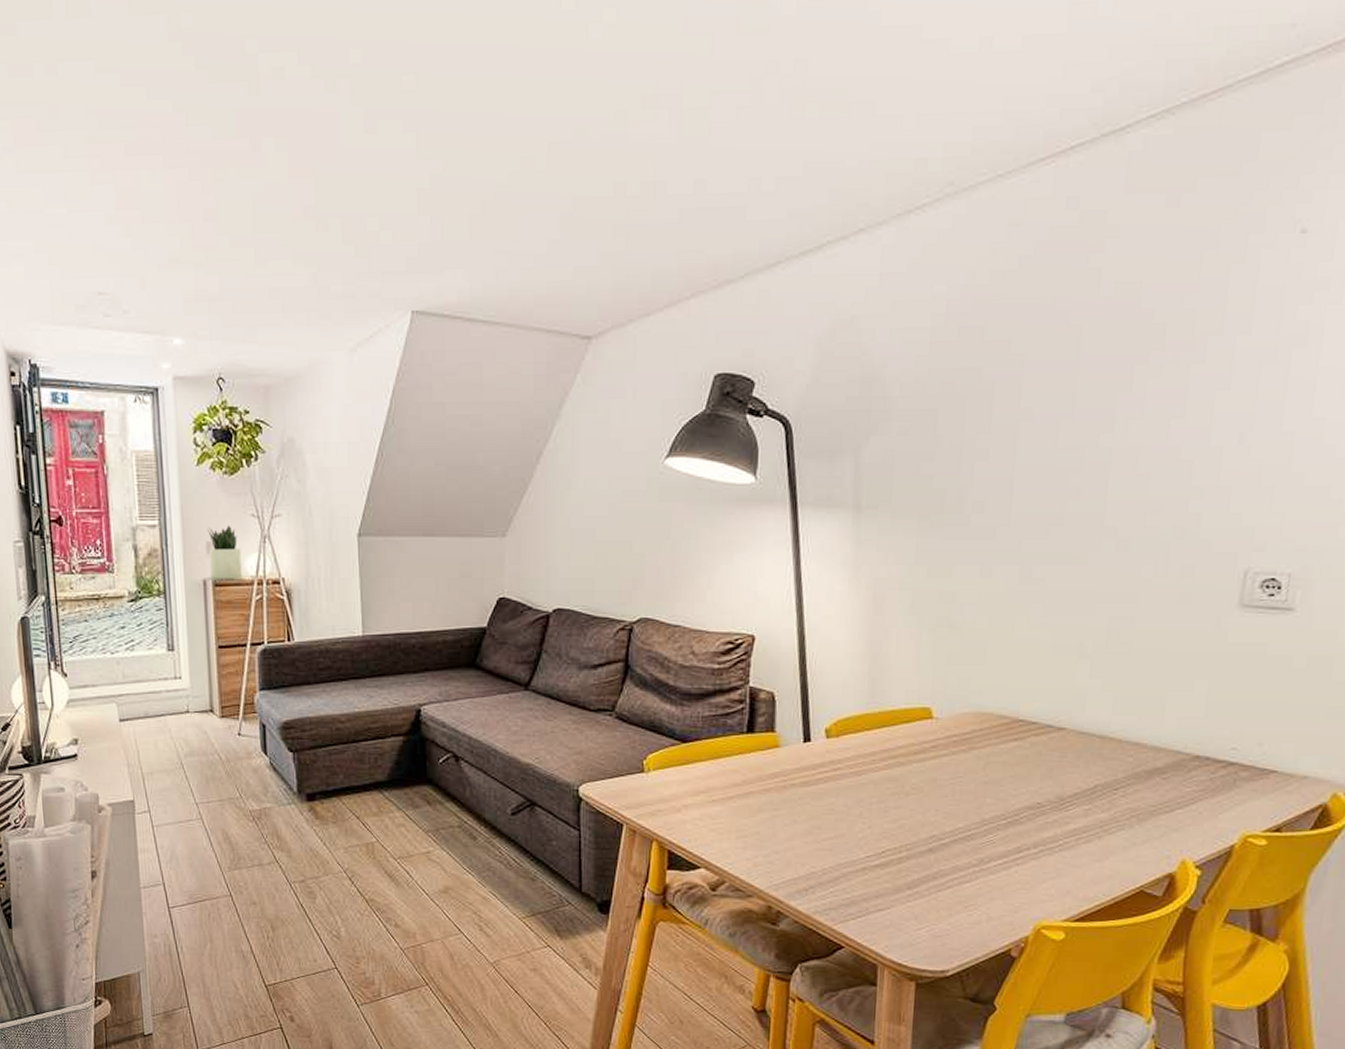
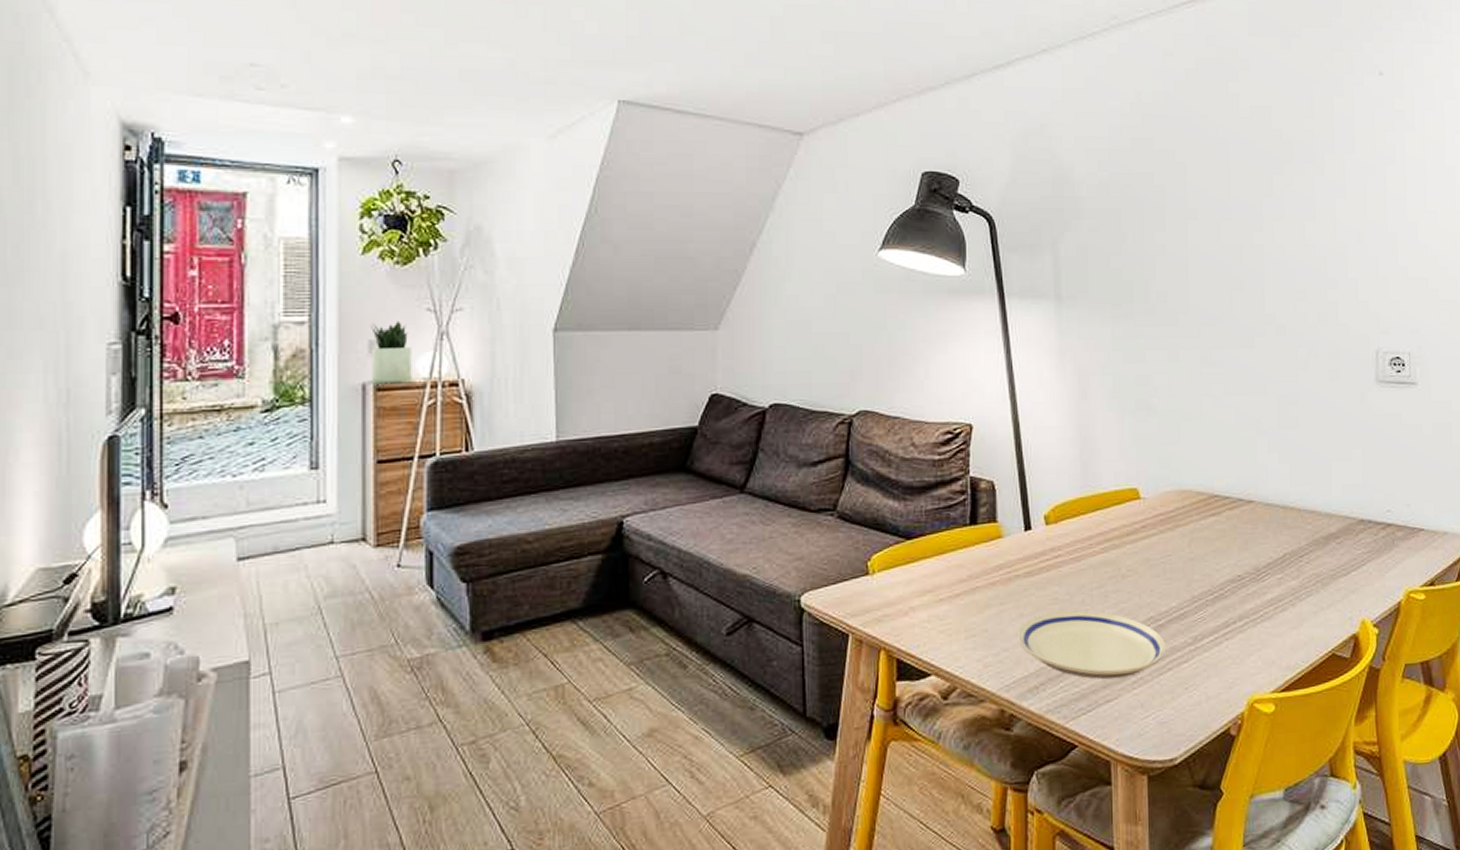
plate: none [790,822,948,890] -> present [1018,610,1166,680]

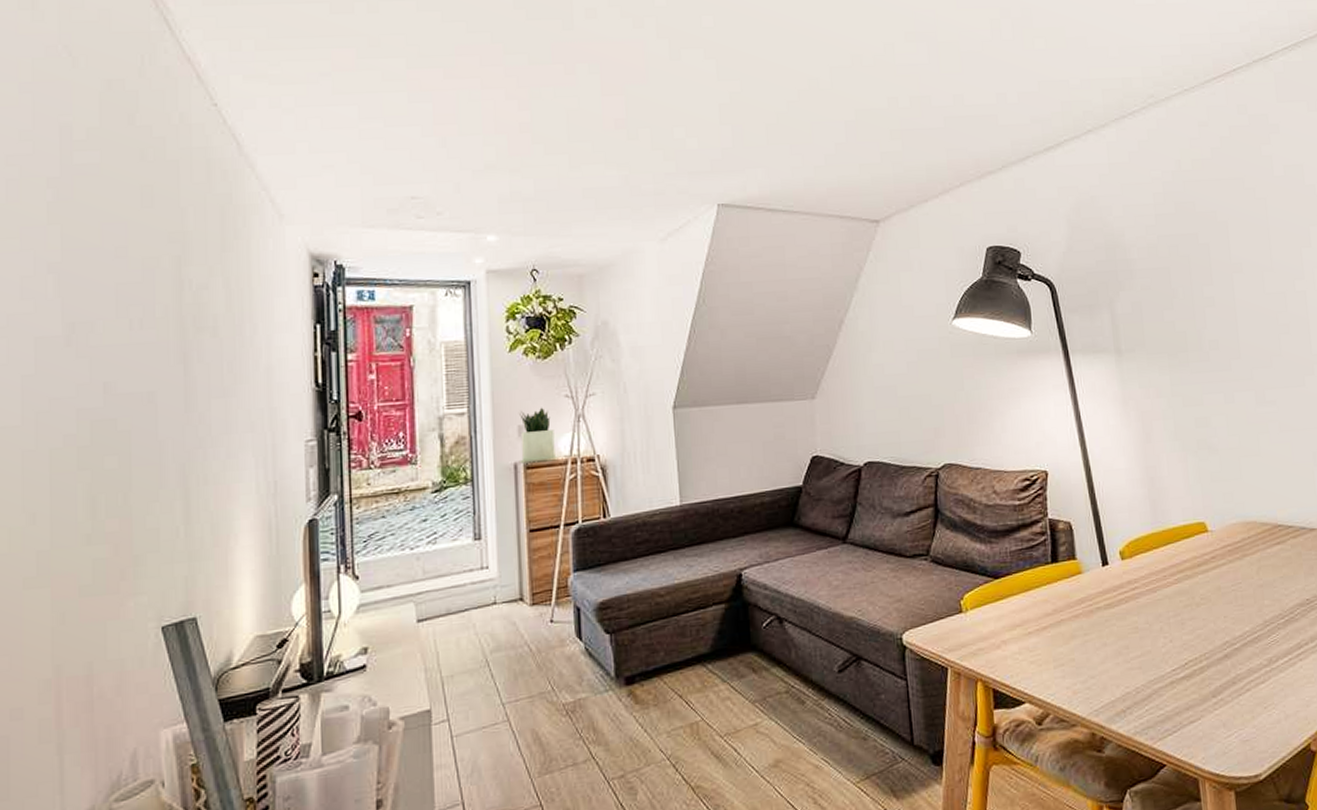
plate: present [1018,610,1166,680] -> none [1103,637,1244,702]

